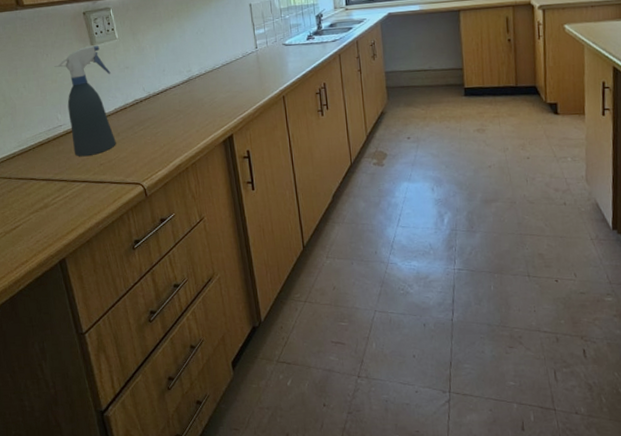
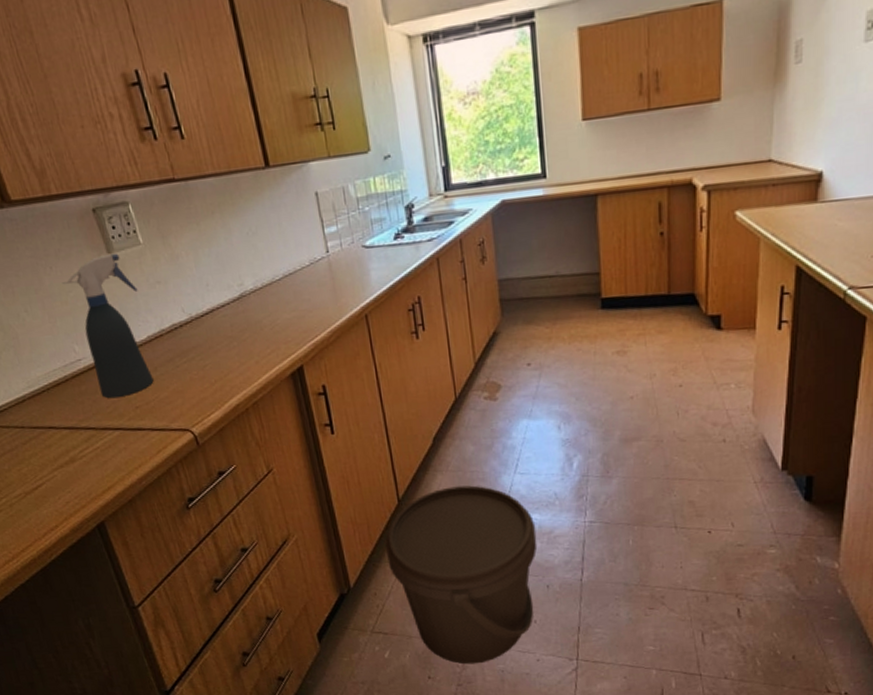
bucket: none [291,235,416,394] -> present [385,485,538,665]

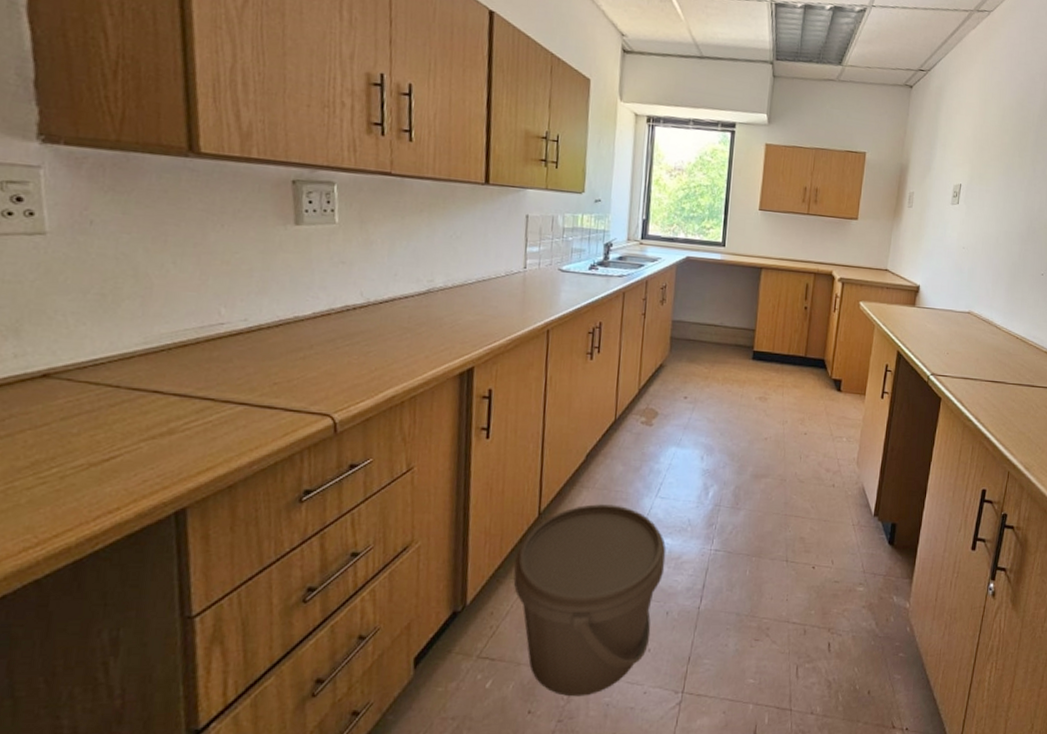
spray bottle: present [62,253,154,399] -> none [230,225,317,371]

